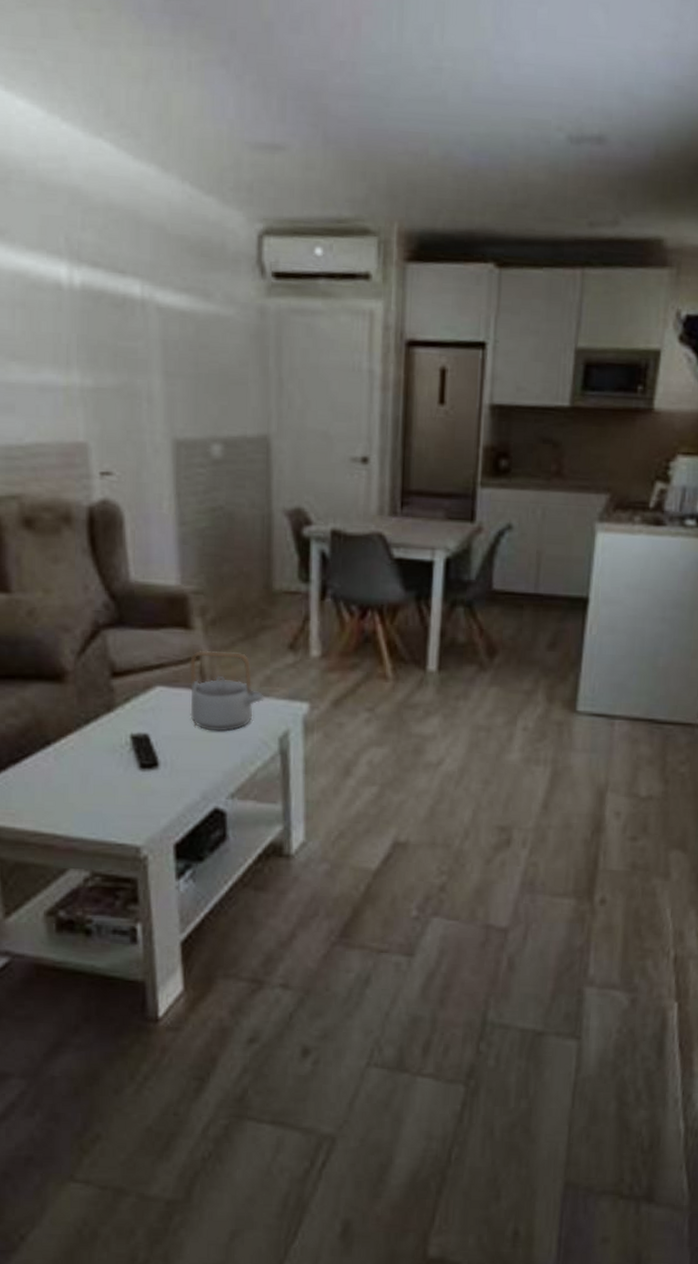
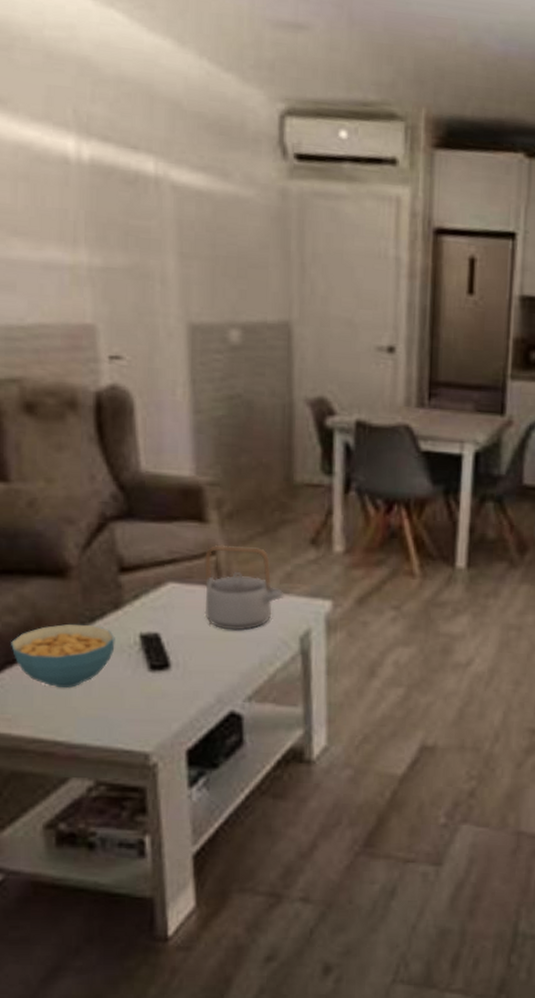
cereal bowl: none [14,725,108,786] -> present [11,623,115,689]

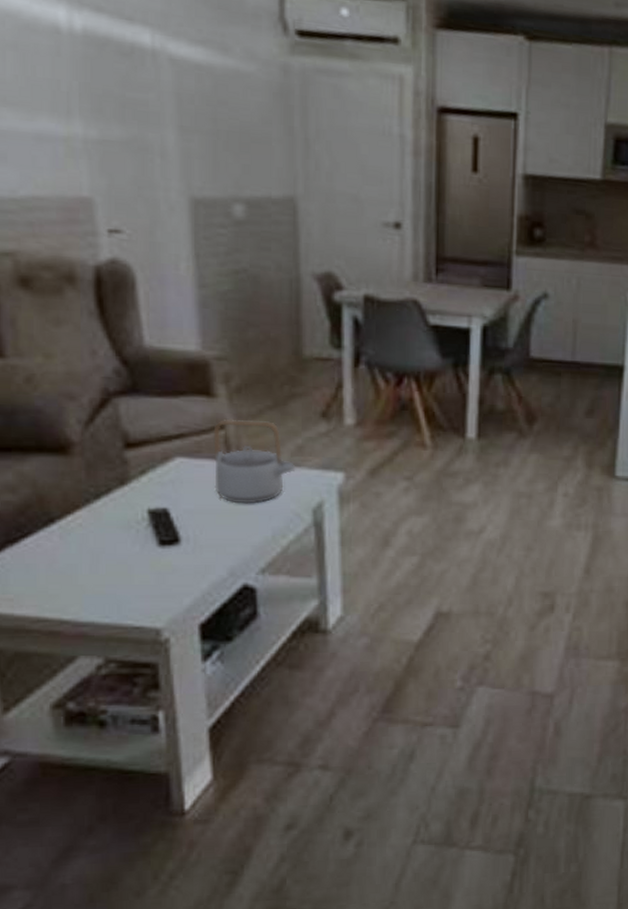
cereal bowl: present [11,623,115,689] -> none [11,500,122,566]

